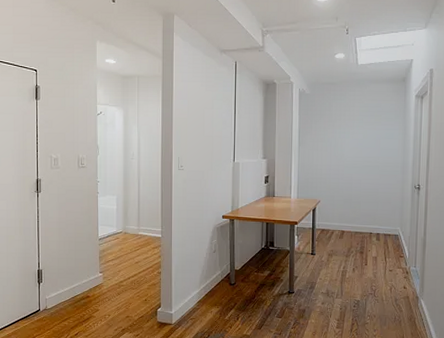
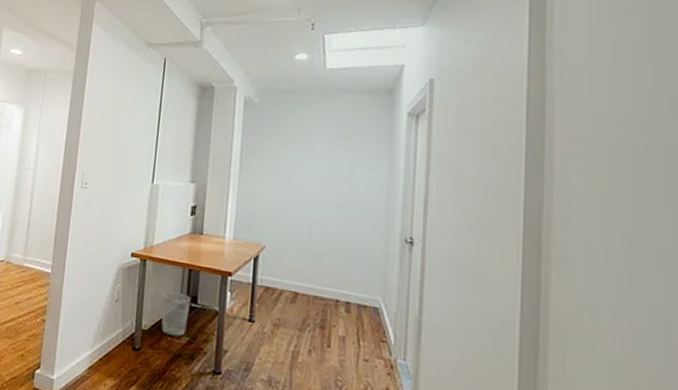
wastebasket: none [247,240,269,271] -> present [161,292,191,336]

